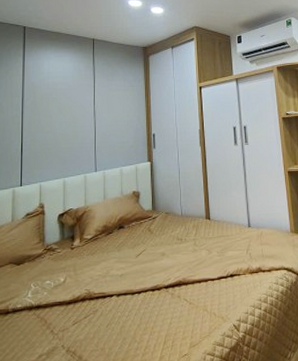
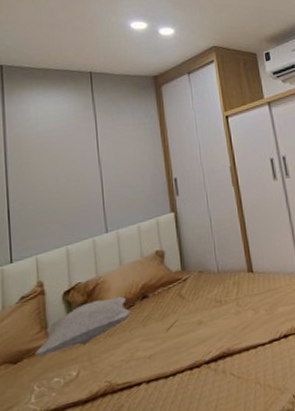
cushion: none [33,224,109,262] -> present [34,296,131,357]

